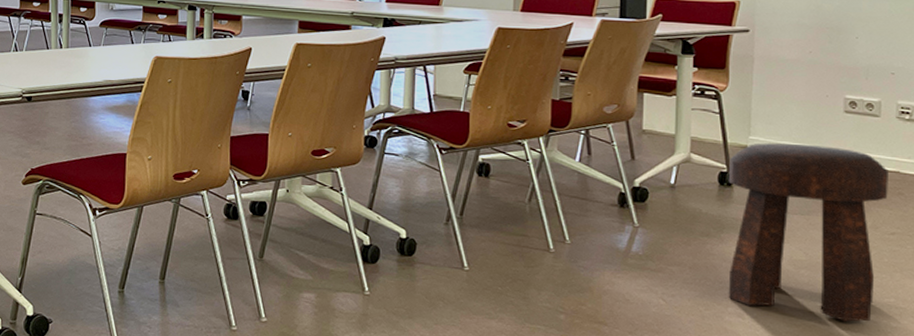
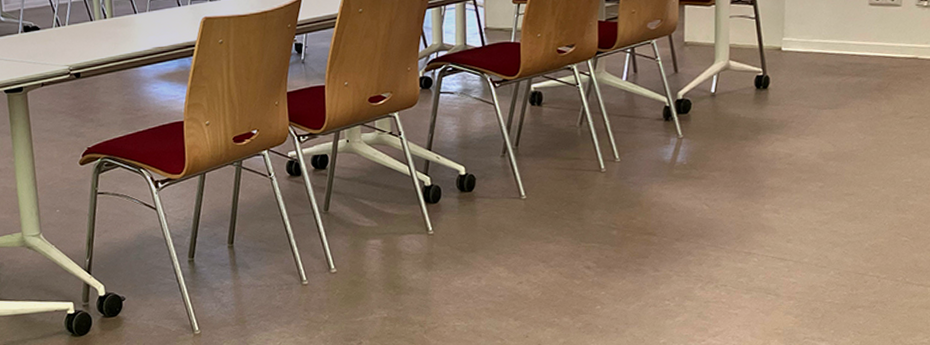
stool: present [728,143,888,322] -> none [764,40,908,205]

